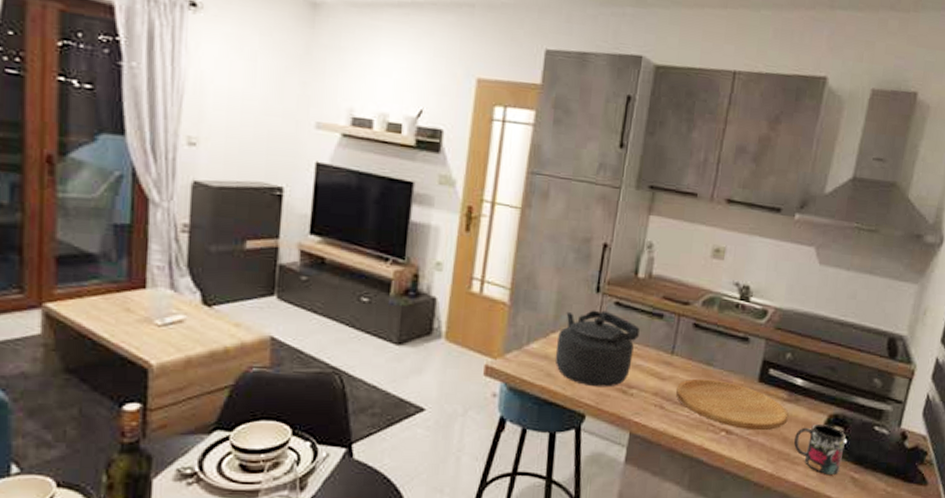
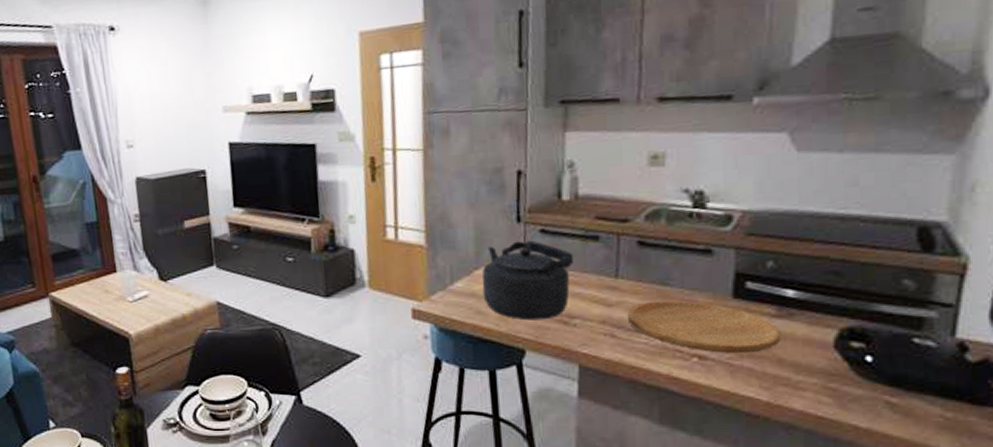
mug: present [794,424,846,474] -> none [794,341,870,400]

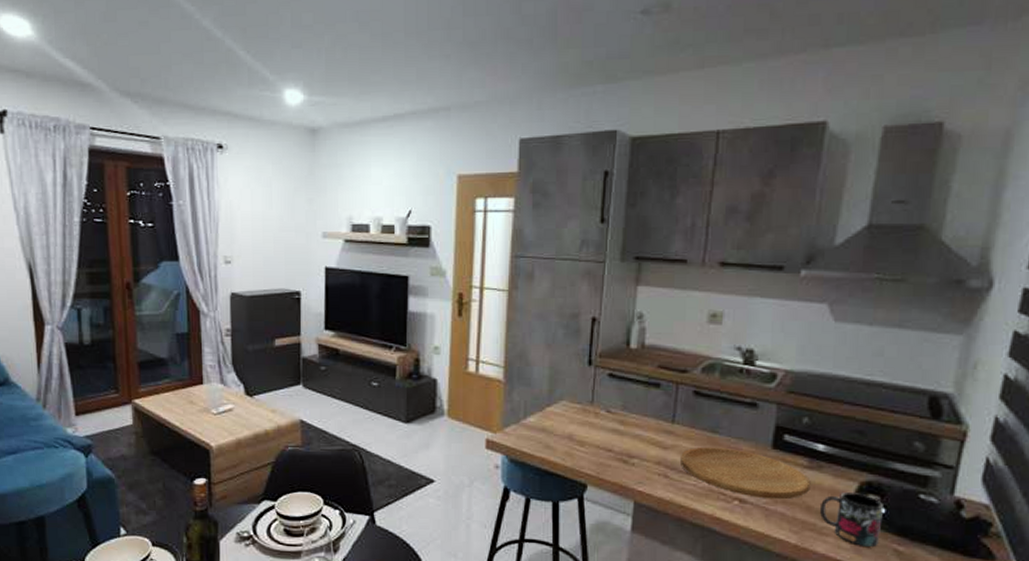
kettle: present [482,240,573,321] -> none [552,383,636,458]
mug: none [794,341,870,400] -> present [820,493,883,547]

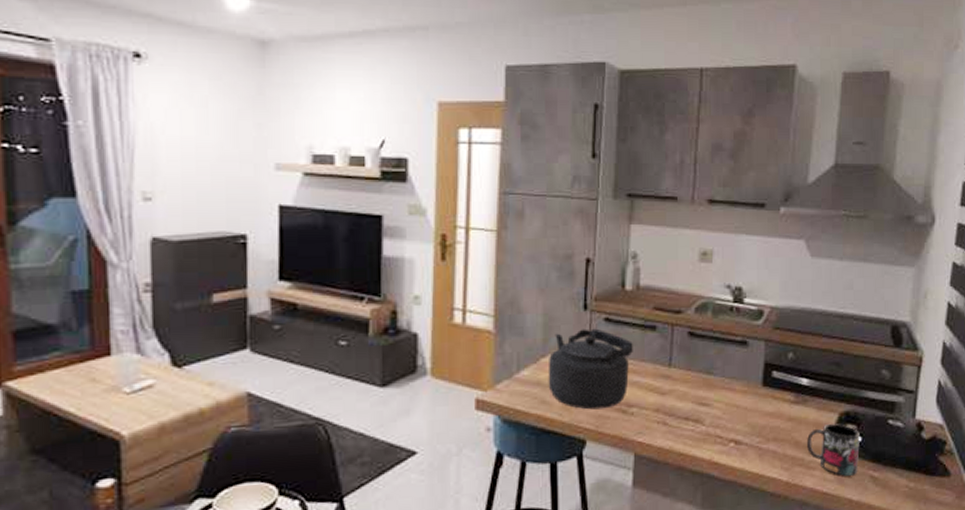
kettle: none [552,383,636,458] -> present [548,328,633,410]
cutting board: present [679,447,811,500] -> none [677,388,798,438]

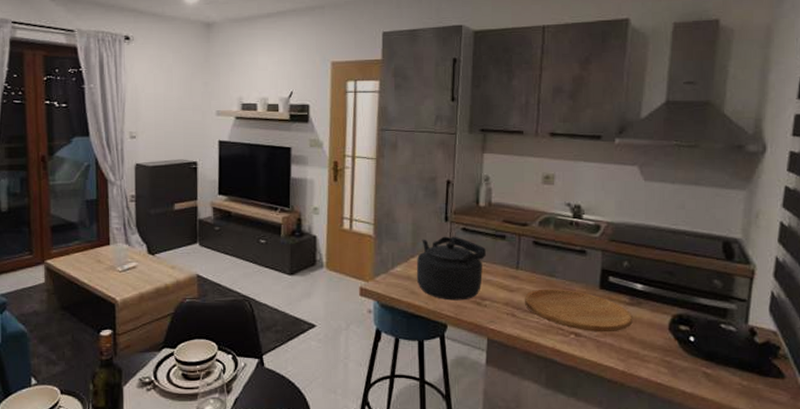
cutting board: none [677,388,798,438] -> present [524,289,633,333]
mug: present [807,424,860,476] -> none [642,325,693,370]

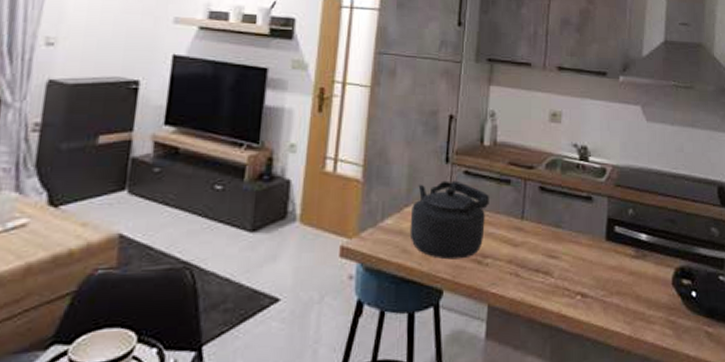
cutting board: present [524,289,633,333] -> none [528,241,638,292]

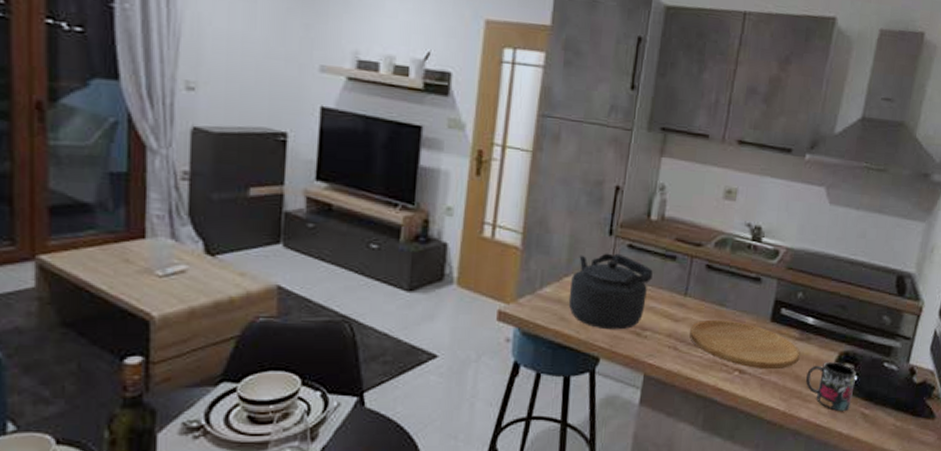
cutting board: none [528,241,638,292] -> present [689,319,800,370]
mug: none [647,279,695,331] -> present [806,362,856,411]

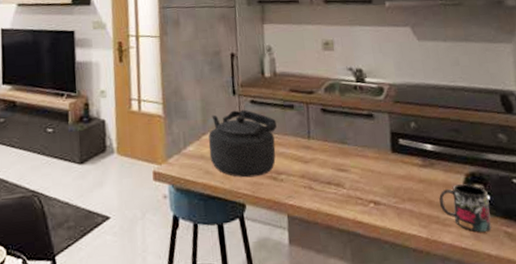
cutting board: present [689,319,800,370] -> none [319,156,429,199]

